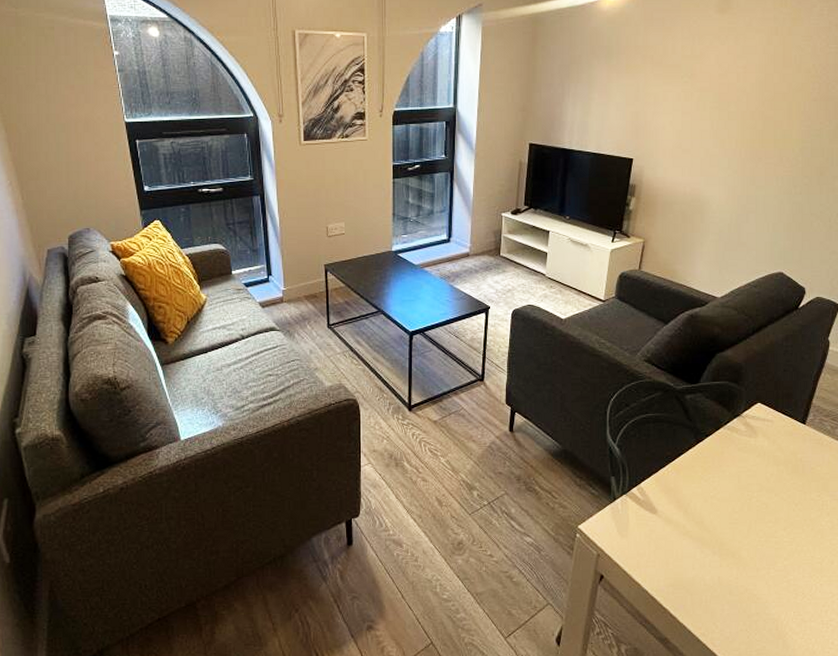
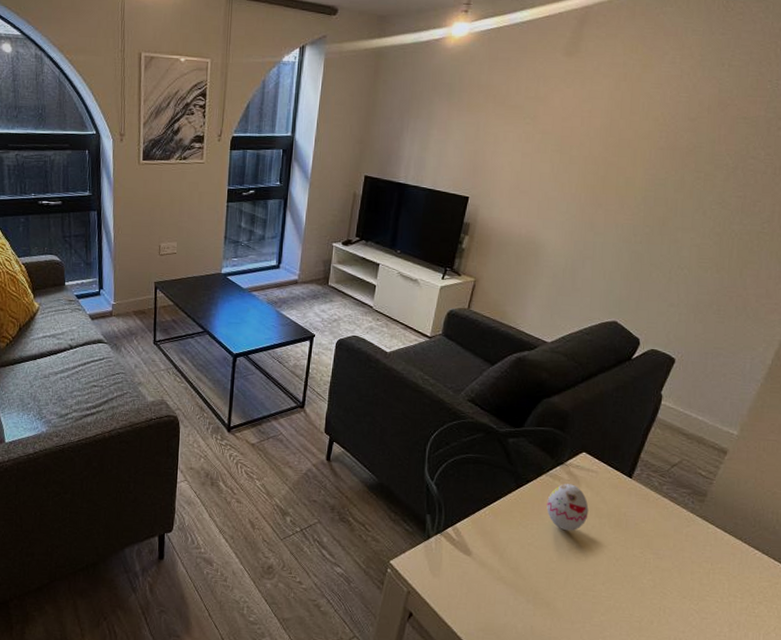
decorative egg: none [726,435,767,481] -> present [546,483,589,531]

